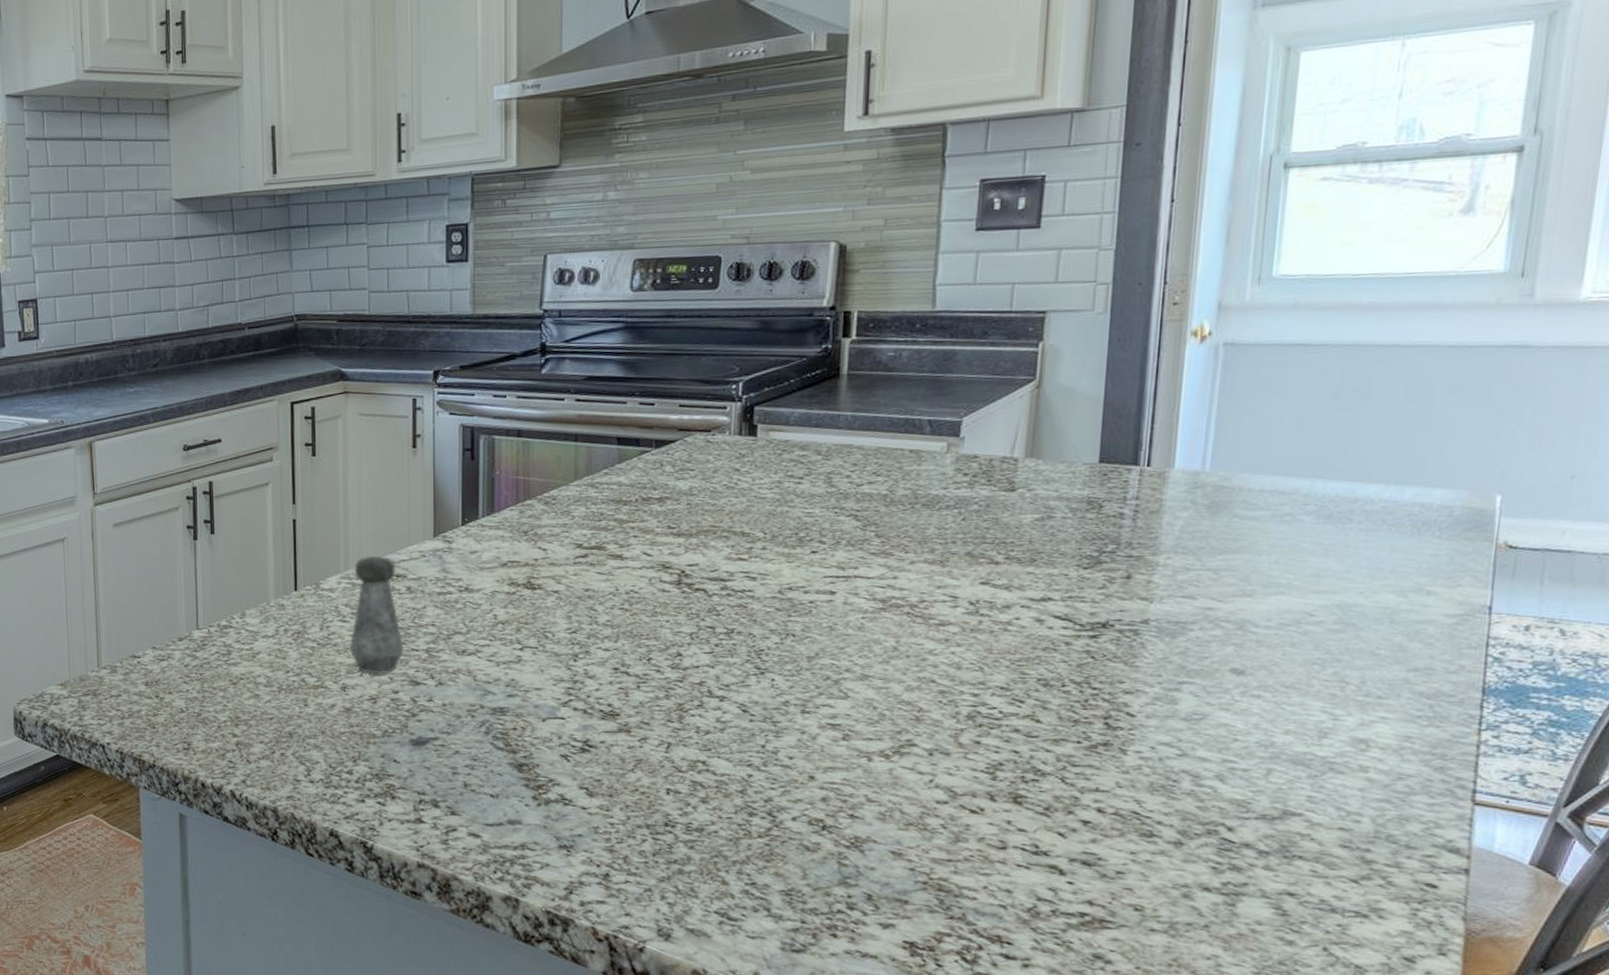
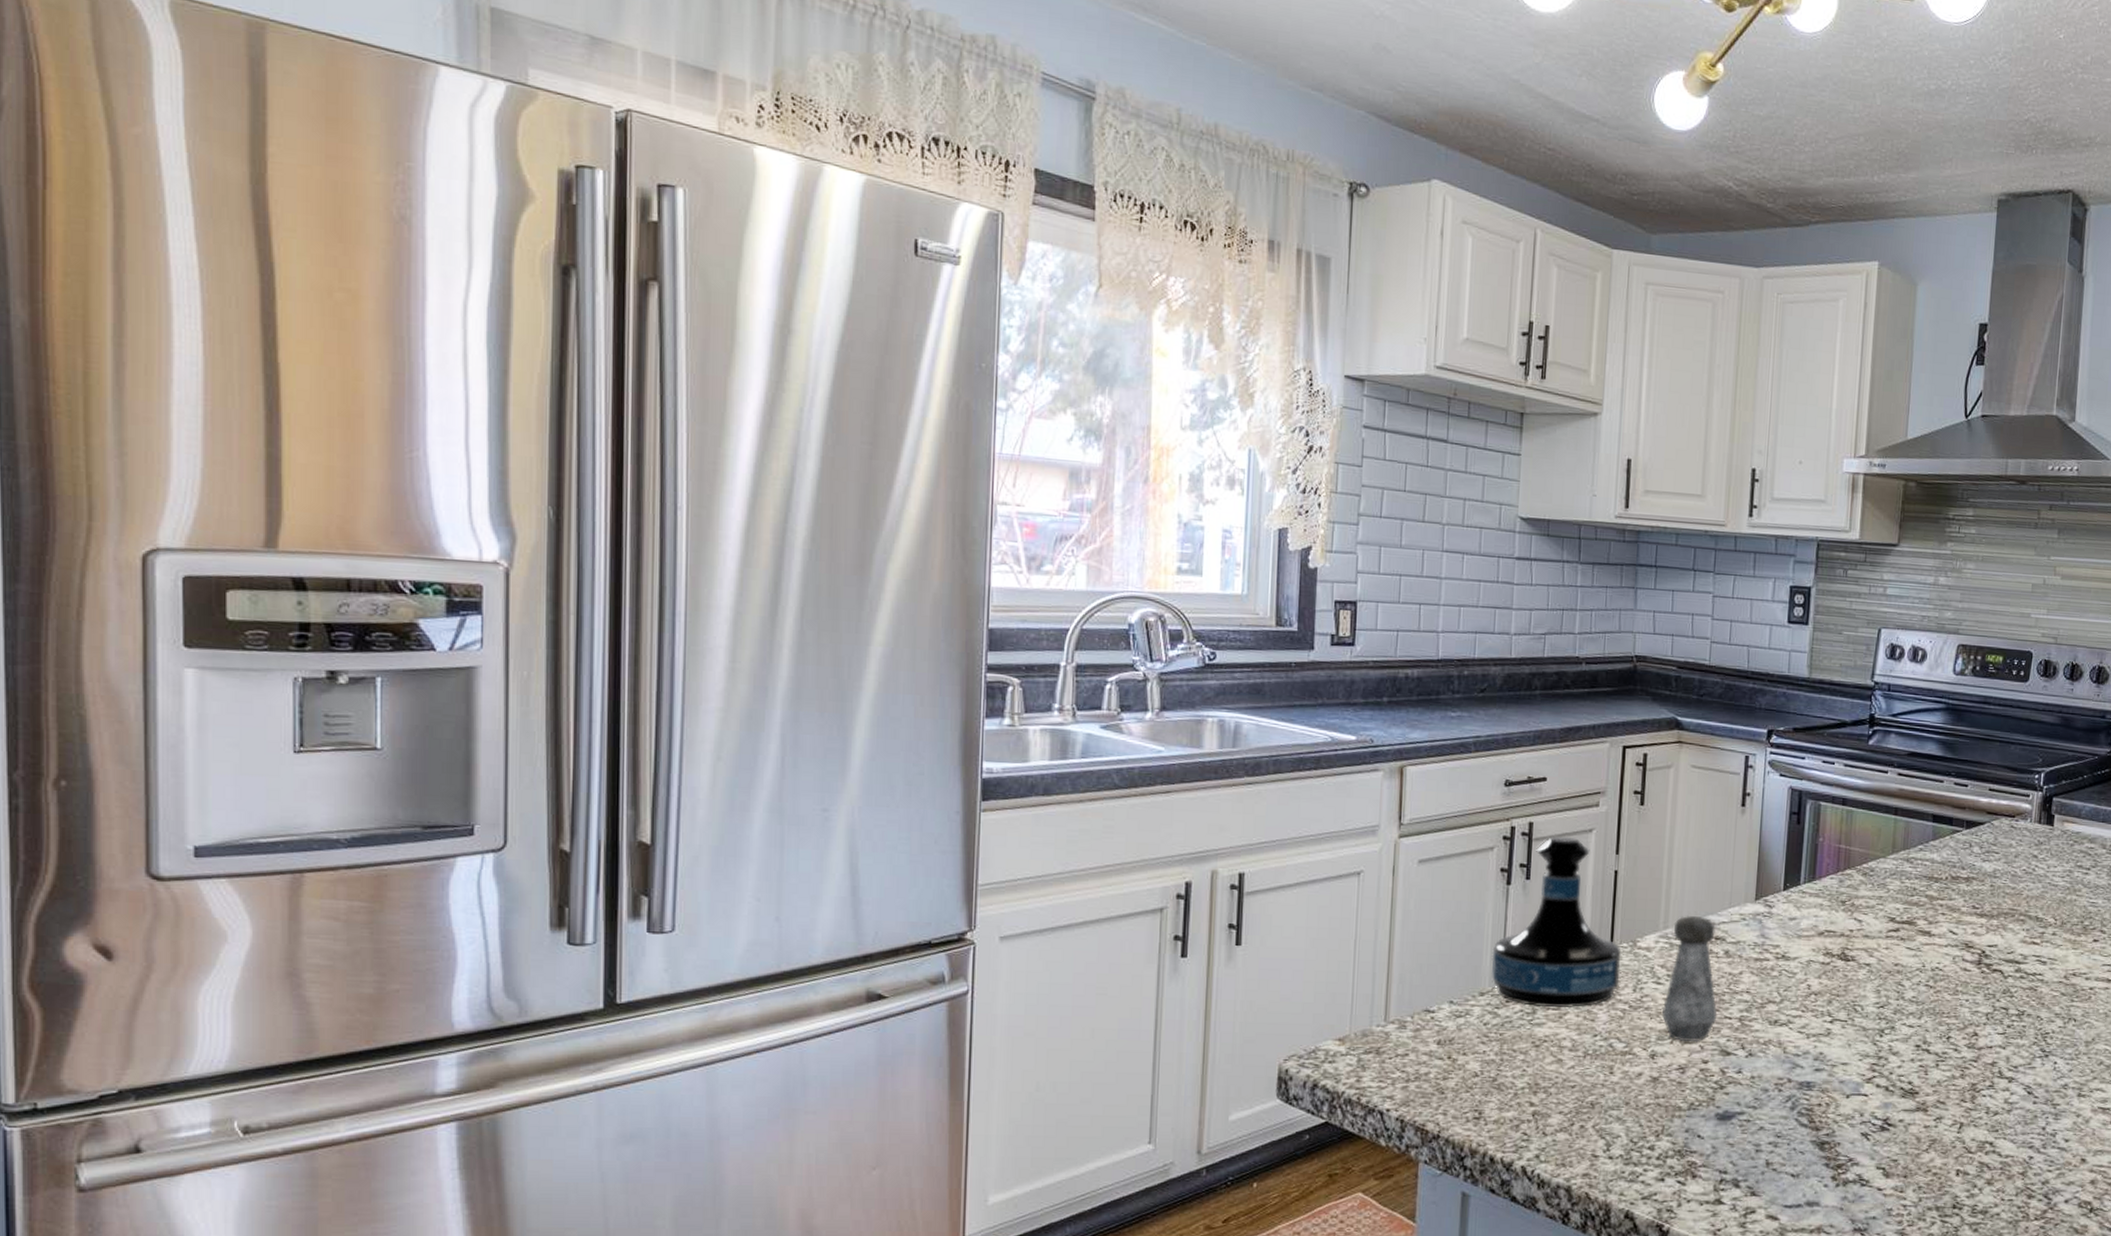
tequila bottle: none [186,492,306,648] -> present [1491,836,1621,1009]

